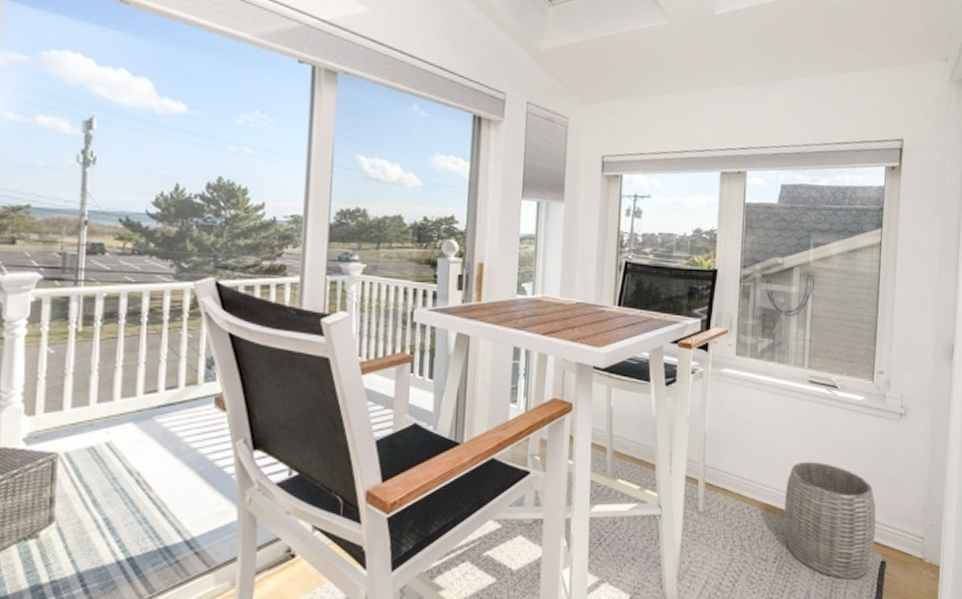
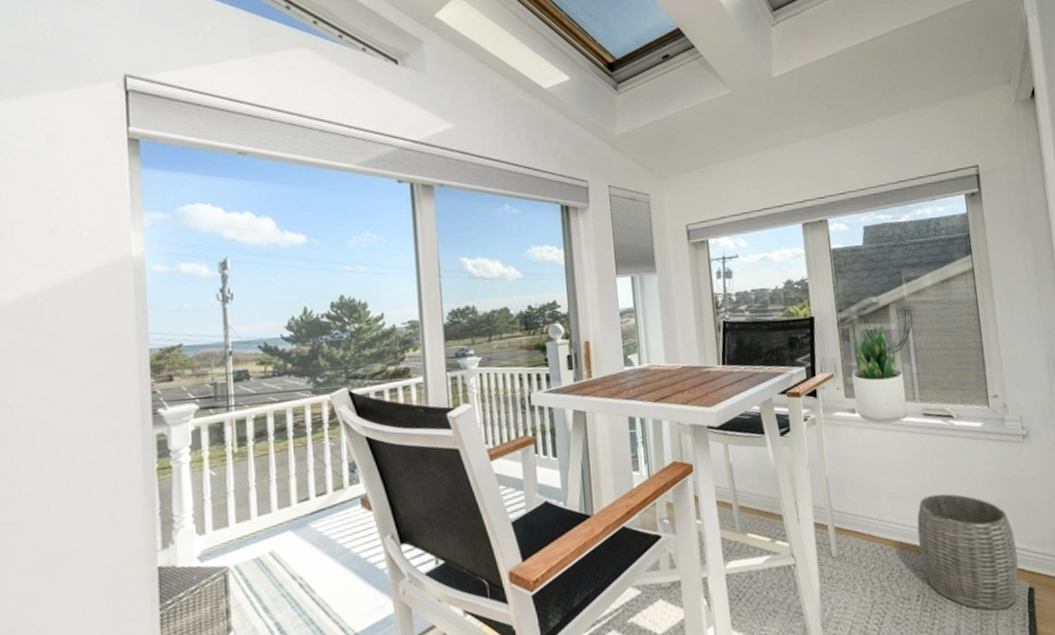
planter: none [744,286,797,386] -> present [851,324,907,424]

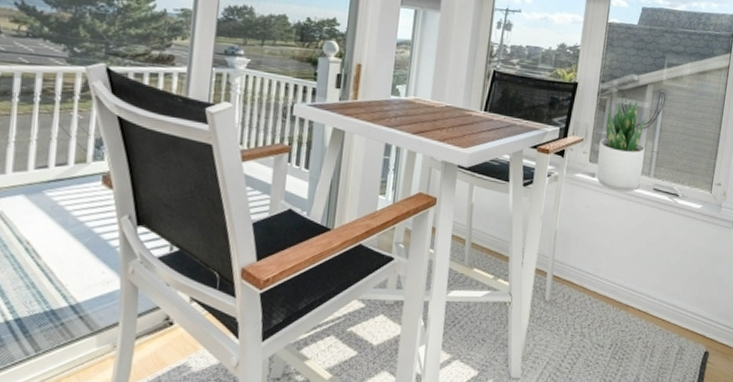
woven basket: present [917,494,1019,611] -> none [622,260,704,366]

